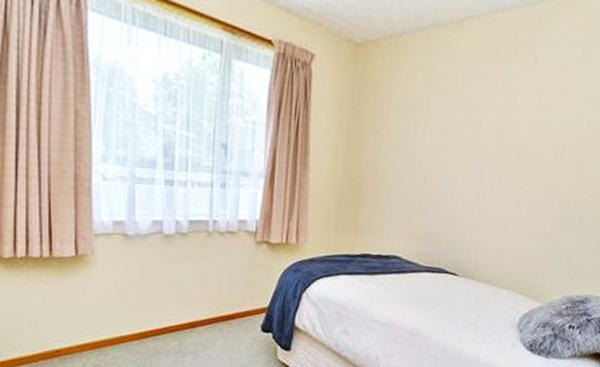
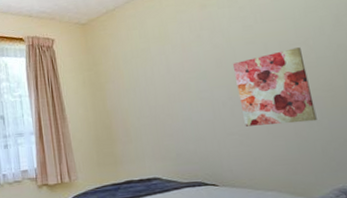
wall art: none [504,140,587,226] -> present [232,47,317,127]

